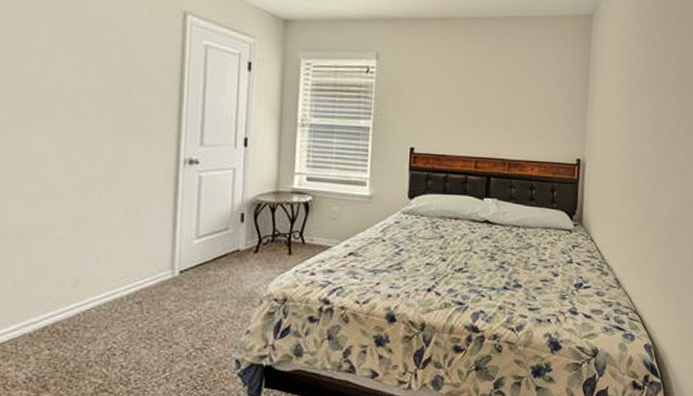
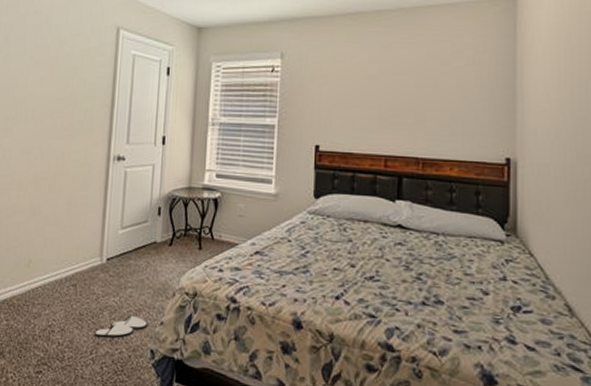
slippers: none [167,327,233,354] -> present [94,315,149,338]

